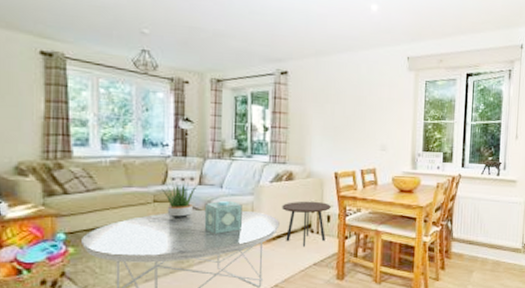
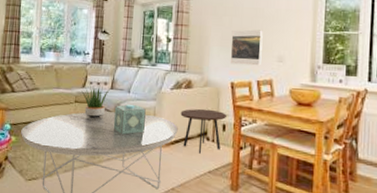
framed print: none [333,118,366,155] -> present [230,29,263,66]

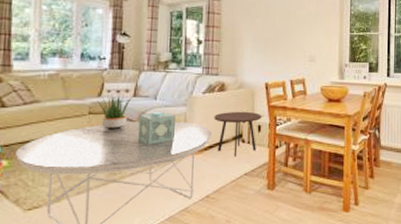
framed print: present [230,29,263,66] -> none [264,31,295,66]

